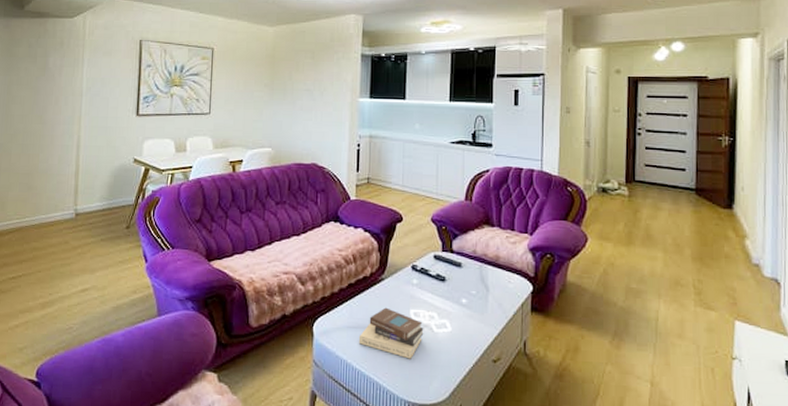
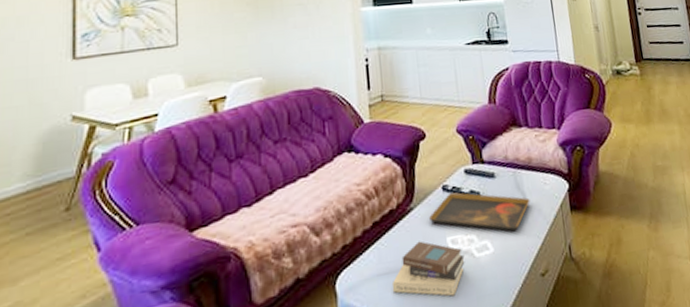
decorative tray: none [397,273,492,318] -> present [429,192,530,232]

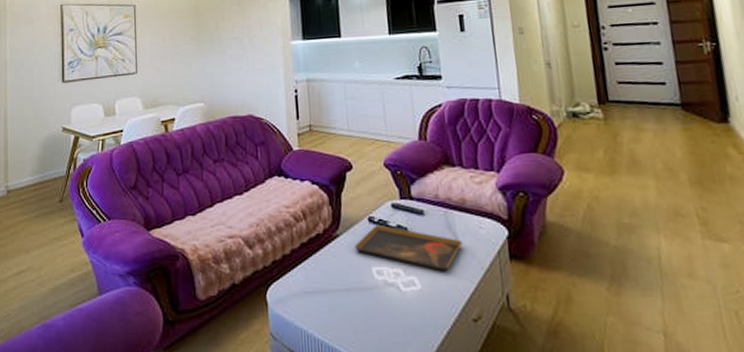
books: present [391,241,465,297] -> none [317,267,391,325]

